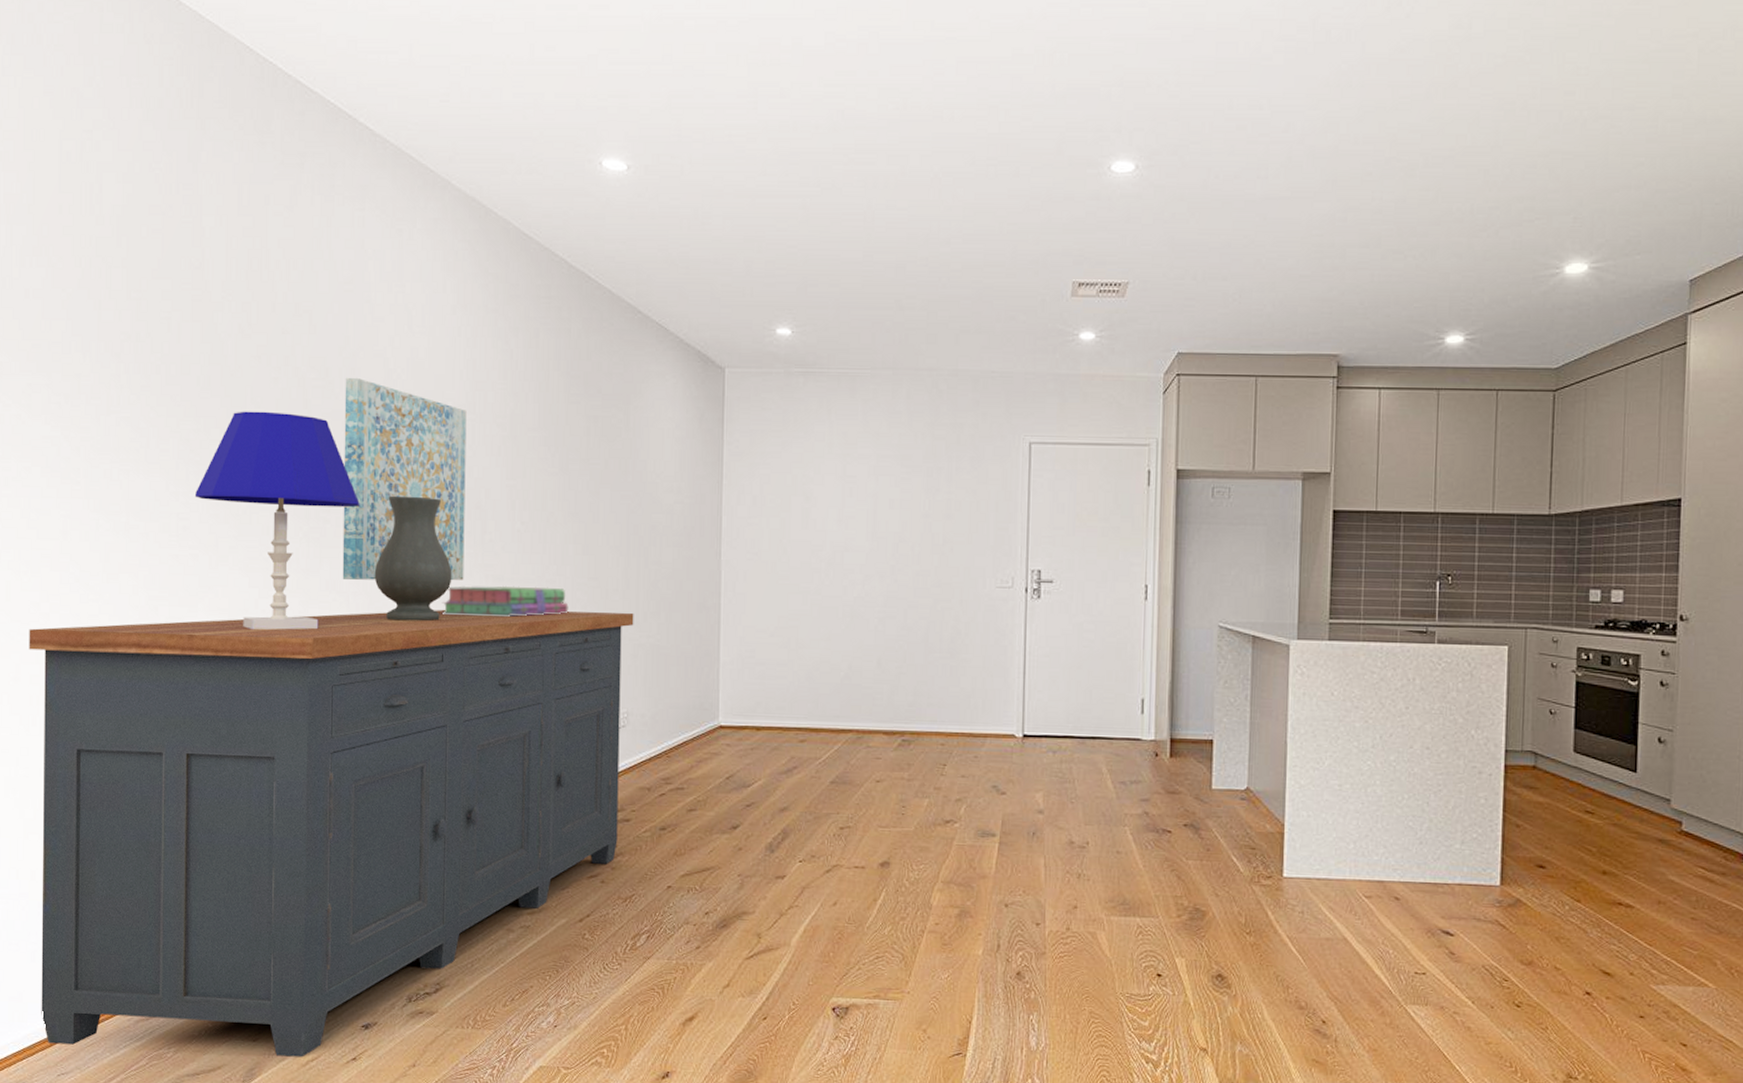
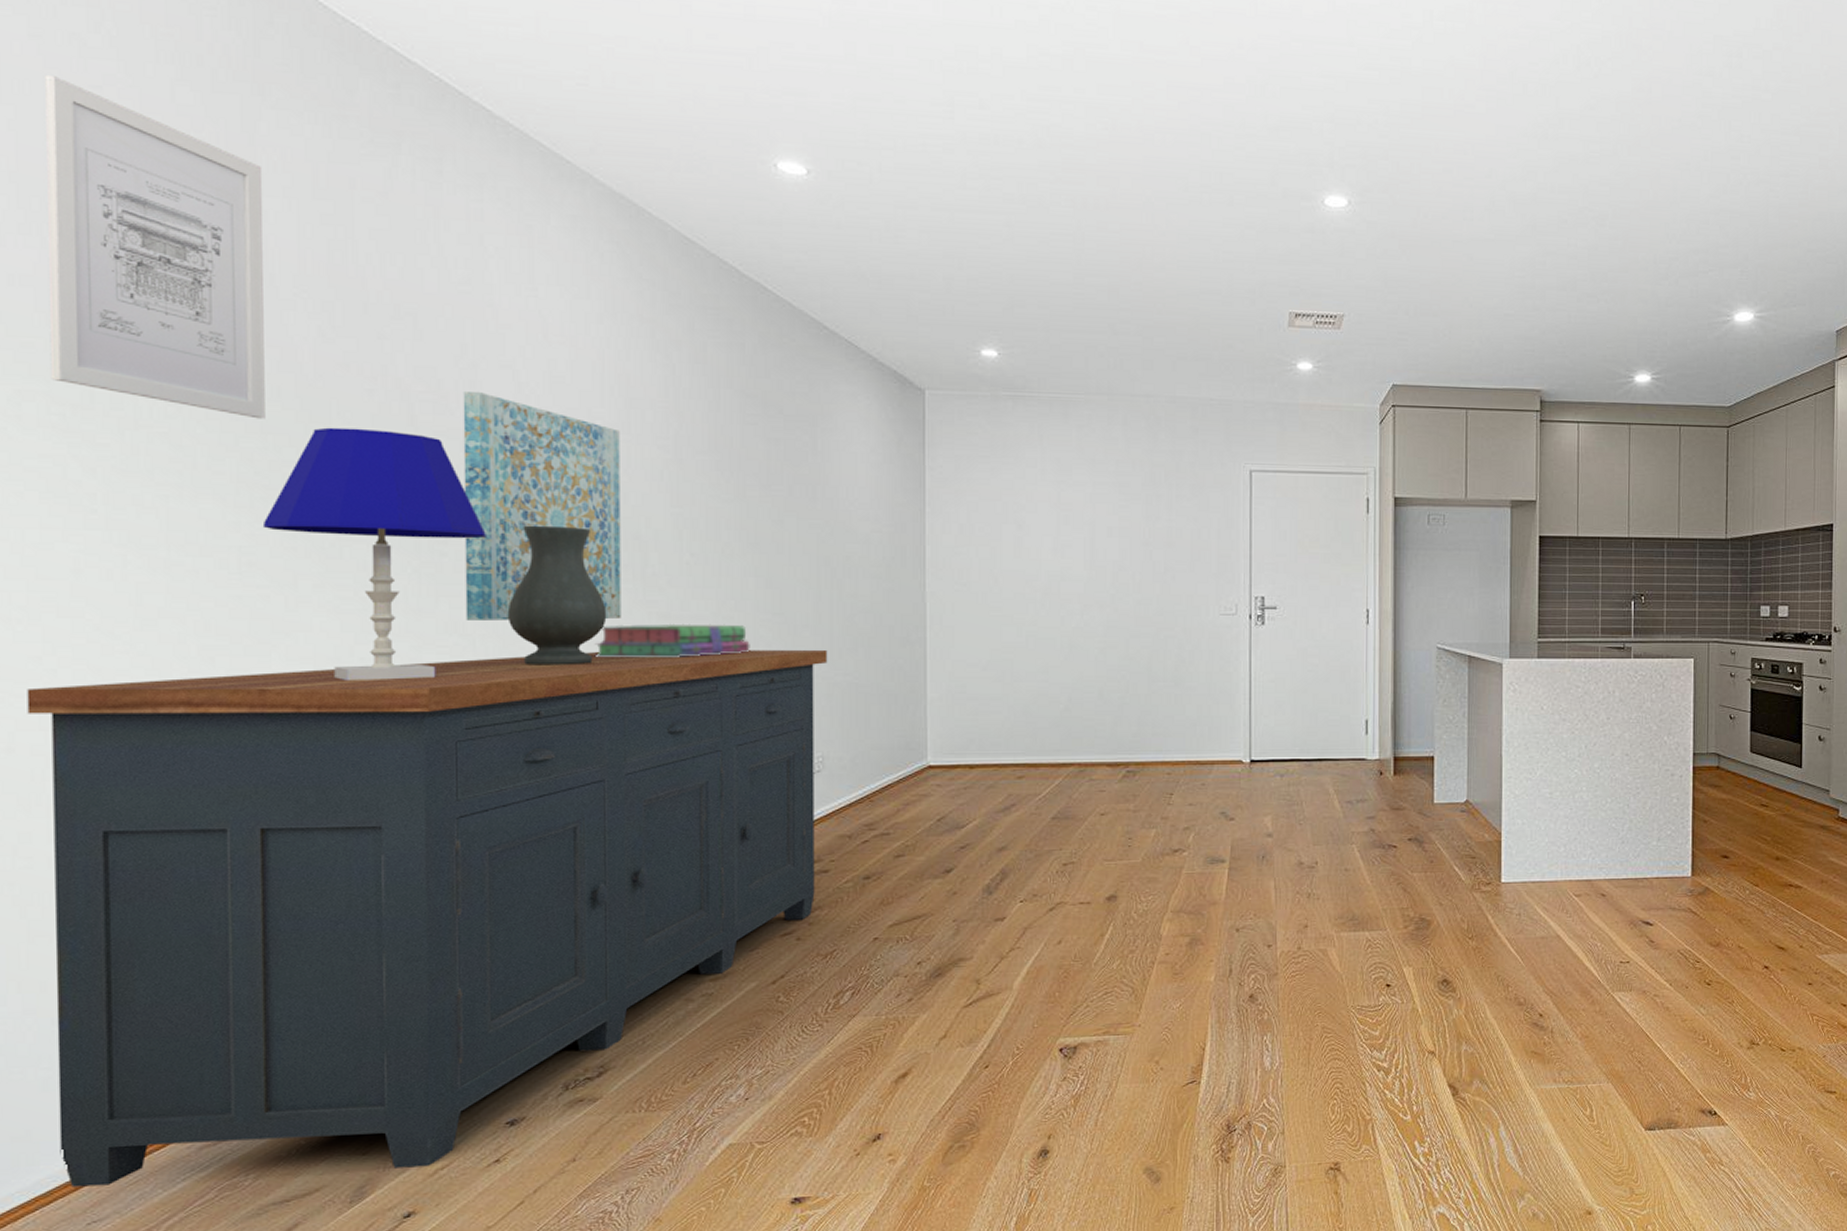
wall art: none [51,124,202,405] -> present [45,75,265,419]

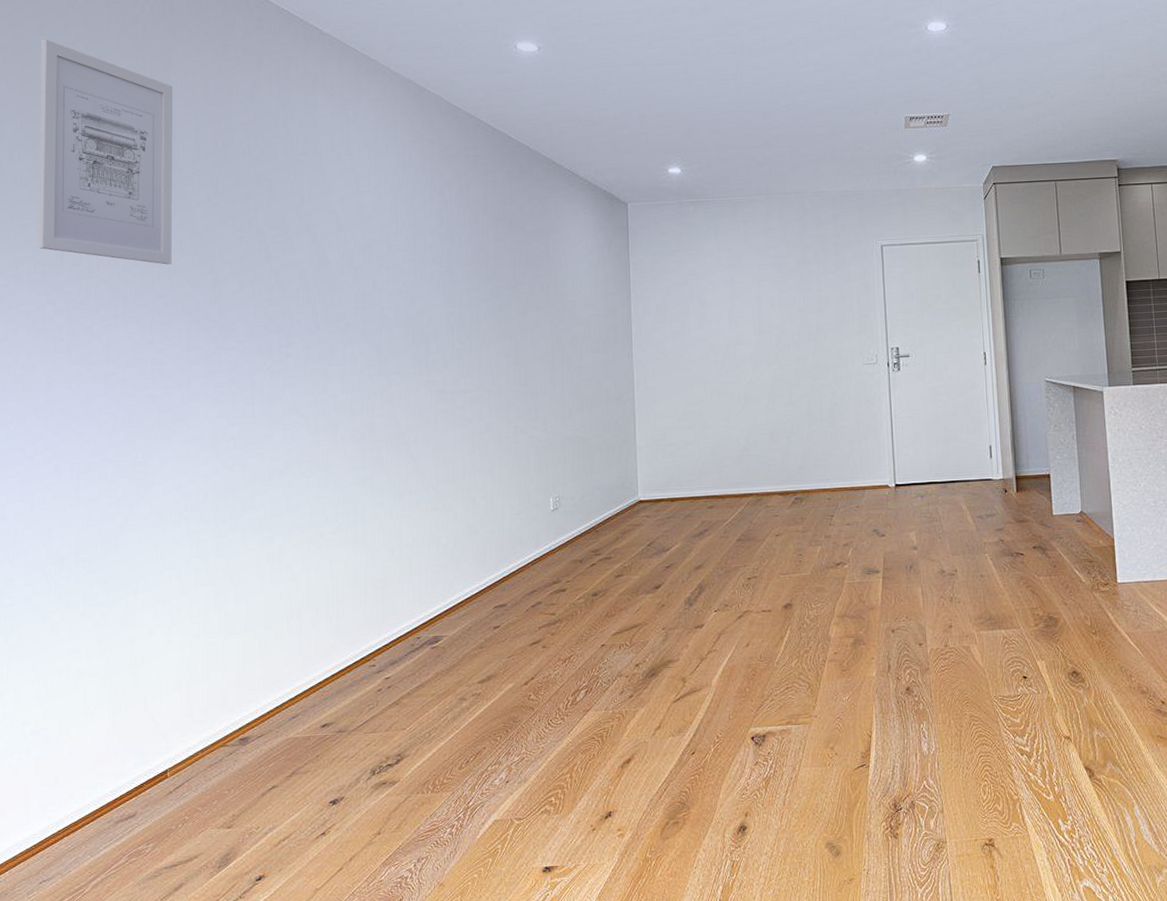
sideboard: present [27,650,828,1187] -> none [14,412,561,853]
table lamp: present [262,427,486,682] -> none [168,266,317,455]
wall art: present [463,392,621,621] -> none [302,233,411,404]
vase: present [507,525,607,666] -> none [331,328,401,436]
stack of books: present [594,623,750,657] -> none [392,395,504,426]

